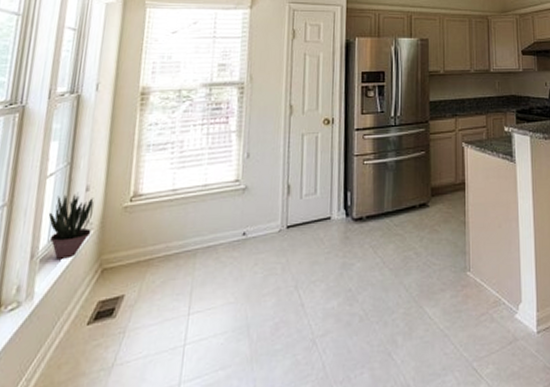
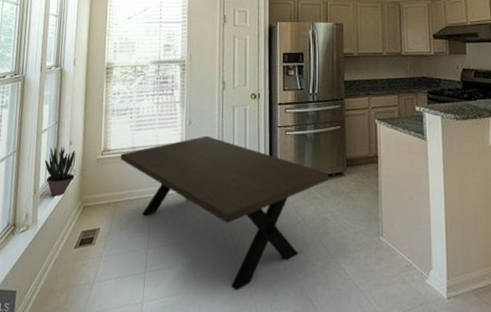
dining table: none [155,170,411,354] -> present [120,135,329,291]

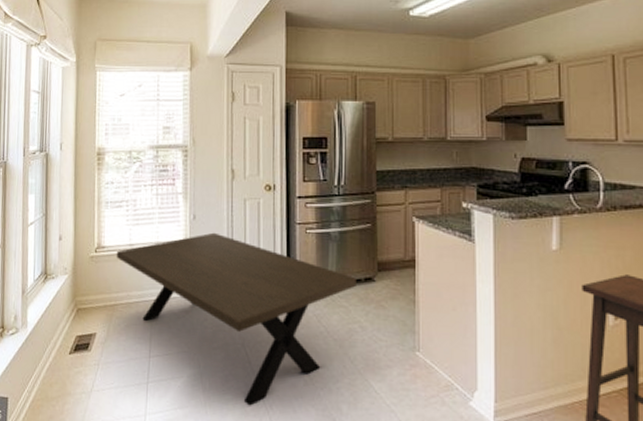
potted plant: present [44,145,76,196] -> none [32,240,67,297]

